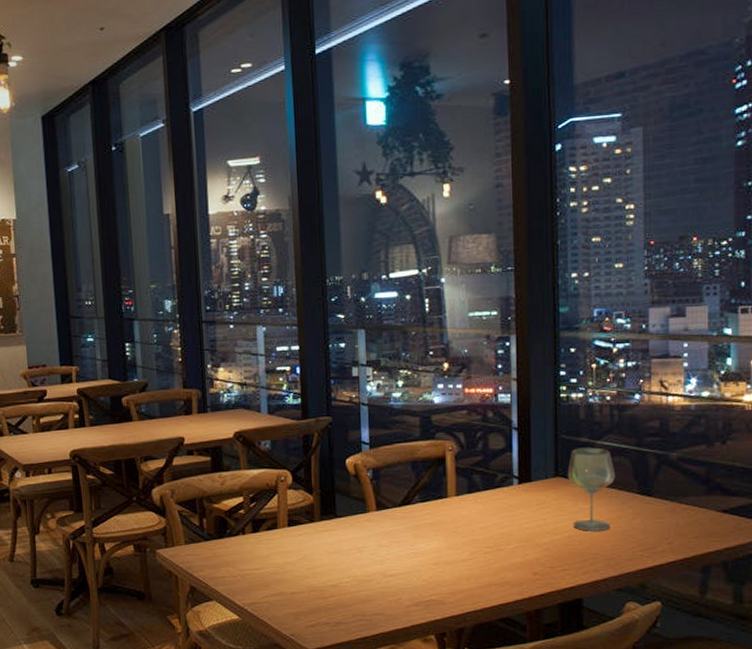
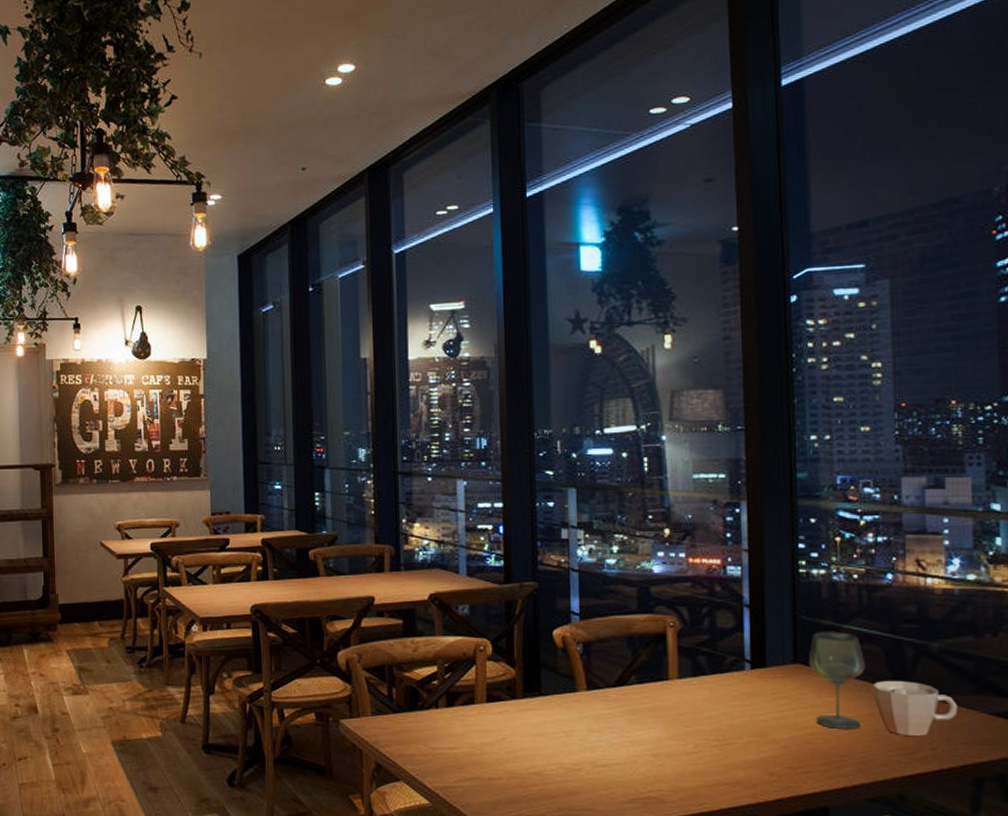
cup: none [620,486,691,535] -> present [871,680,958,737]

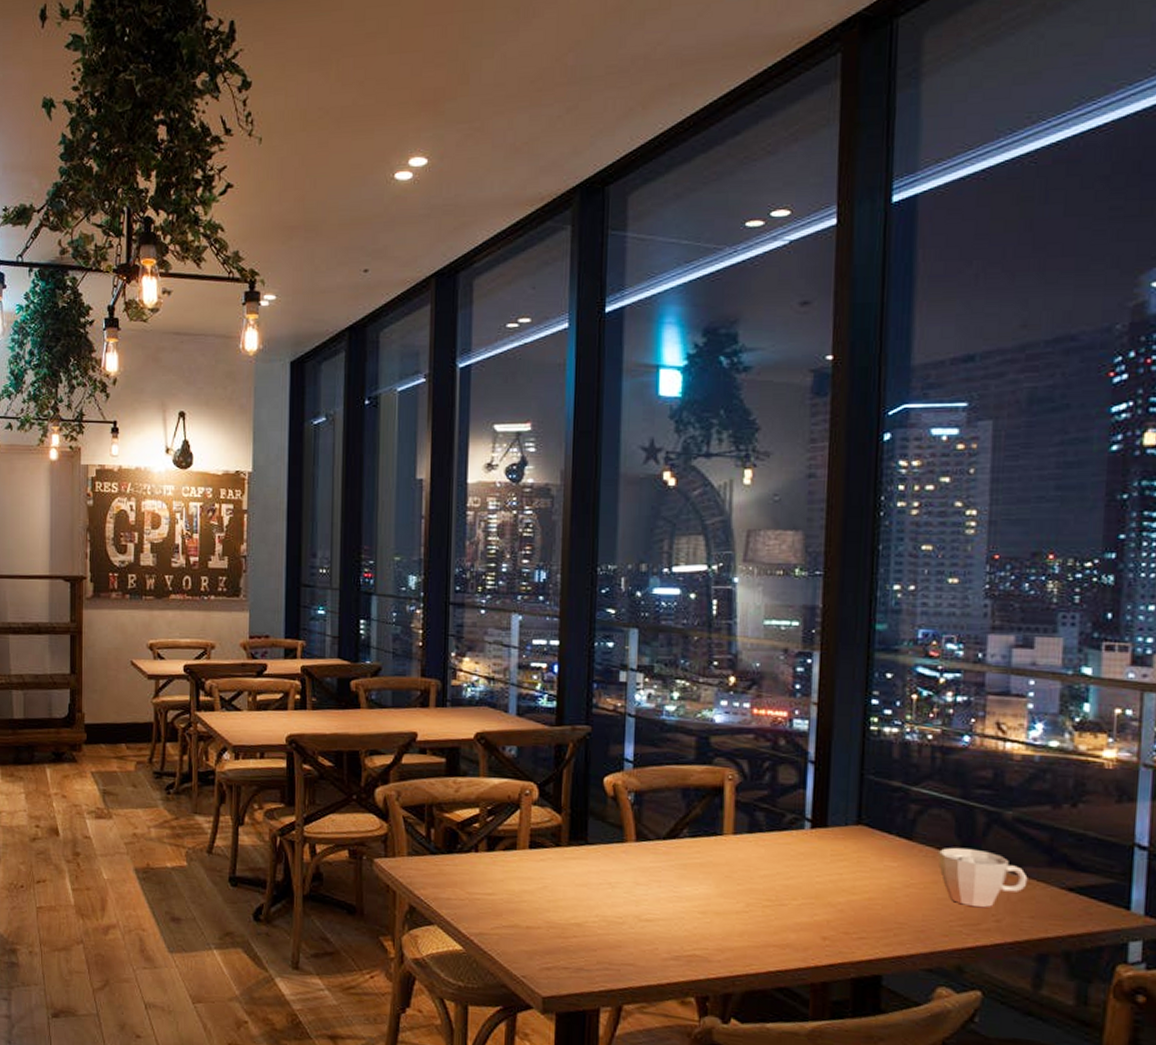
wine glass: present [808,632,866,729] -> none [872,793,934,897]

